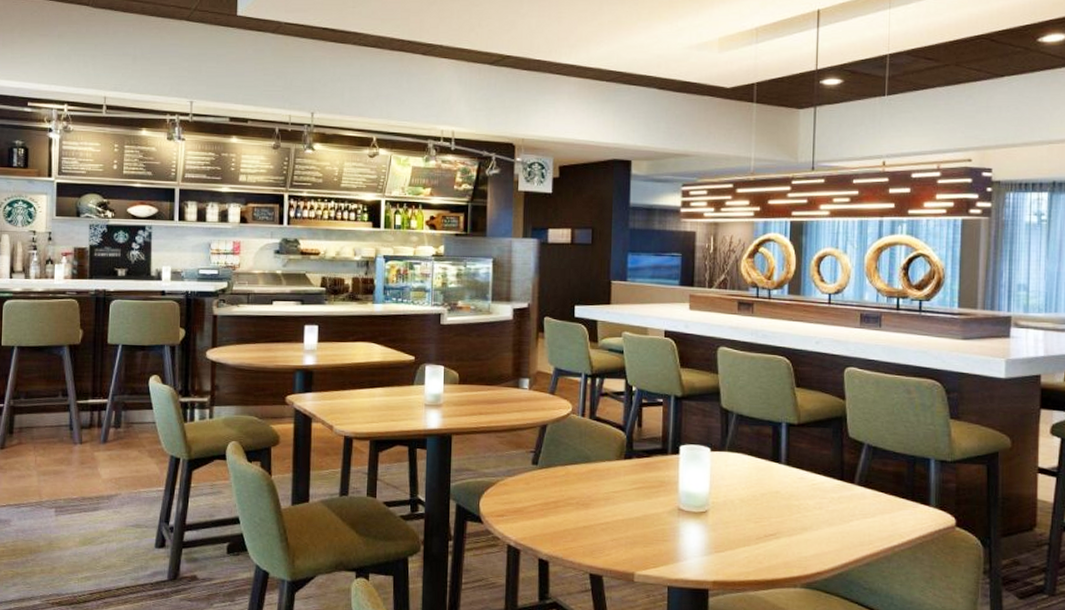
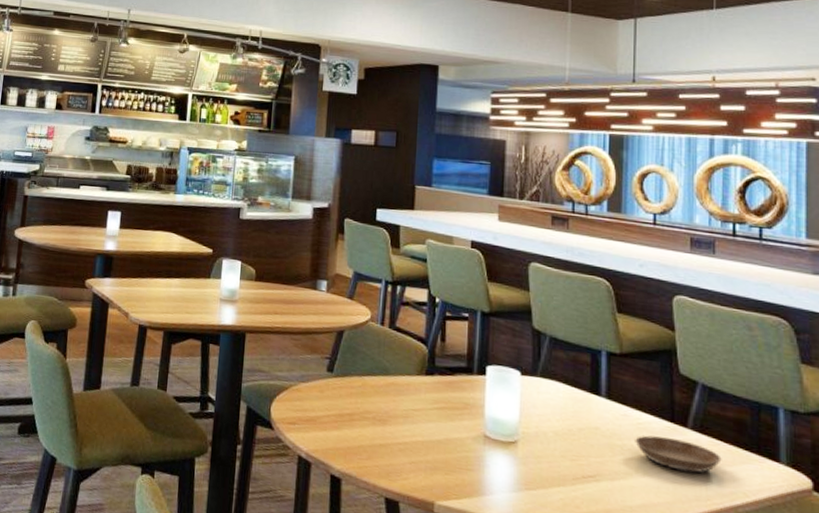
saucer: none [810,494,883,522] -> present [635,435,722,473]

